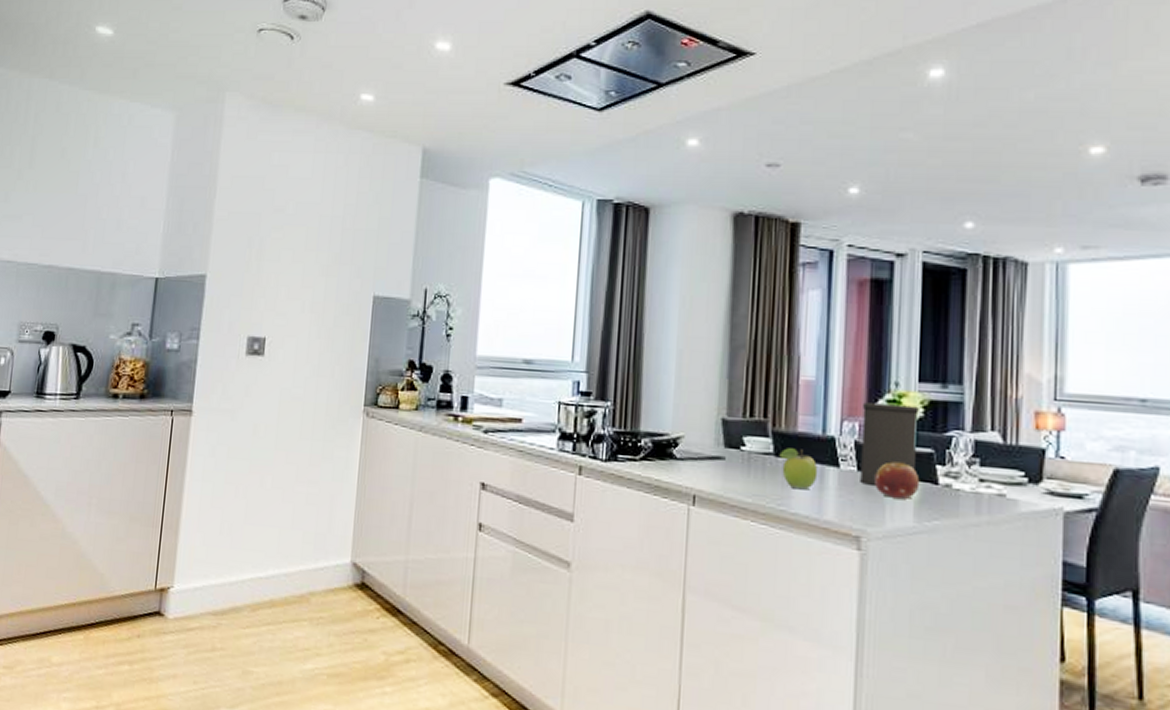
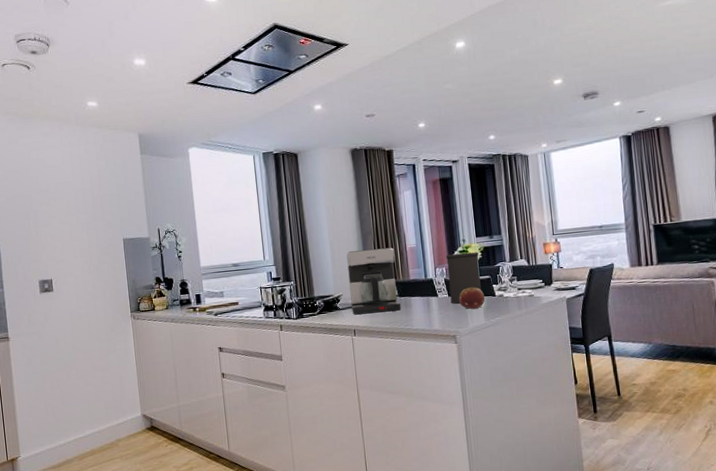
coffee maker: none [694,369,779,479] -> present [346,247,402,315]
fruit: present [779,448,818,490] -> none [401,289,426,315]

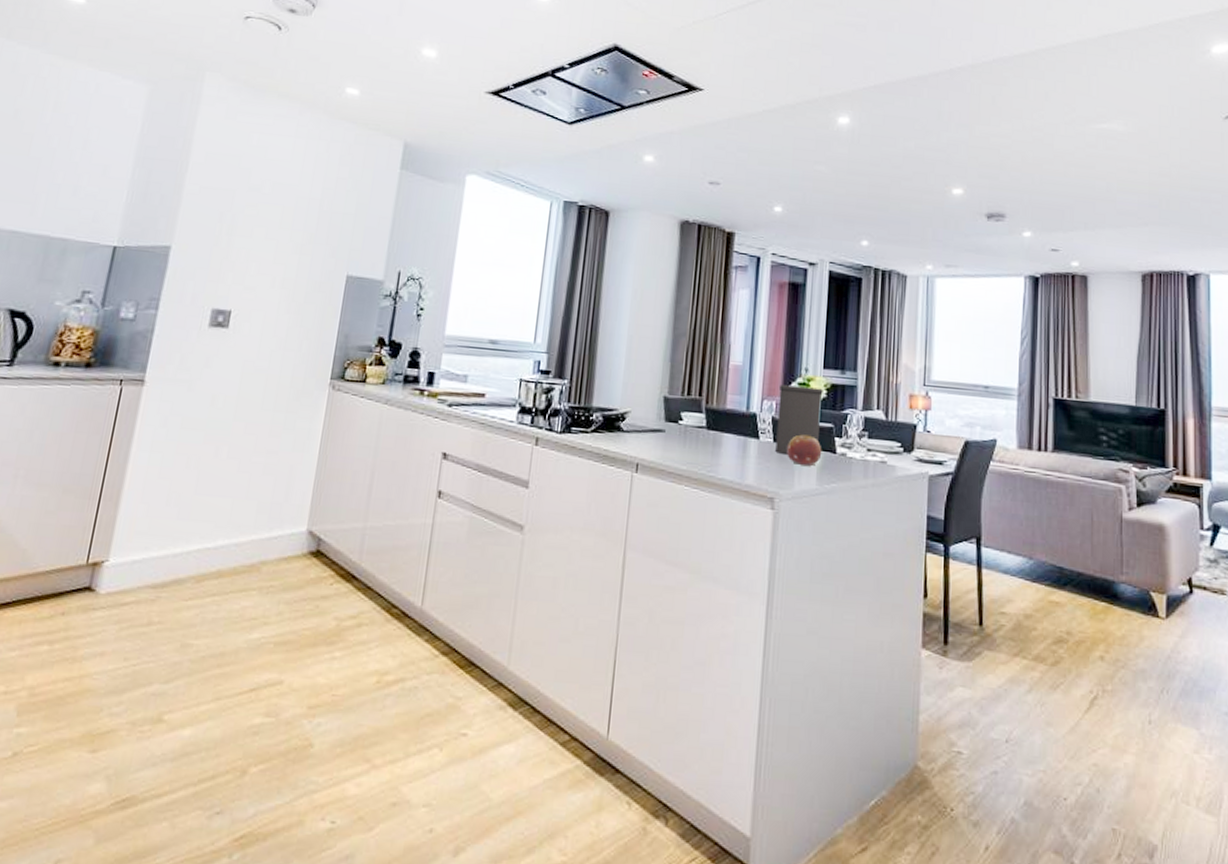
coffee maker: present [346,247,402,315] -> none [638,353,713,449]

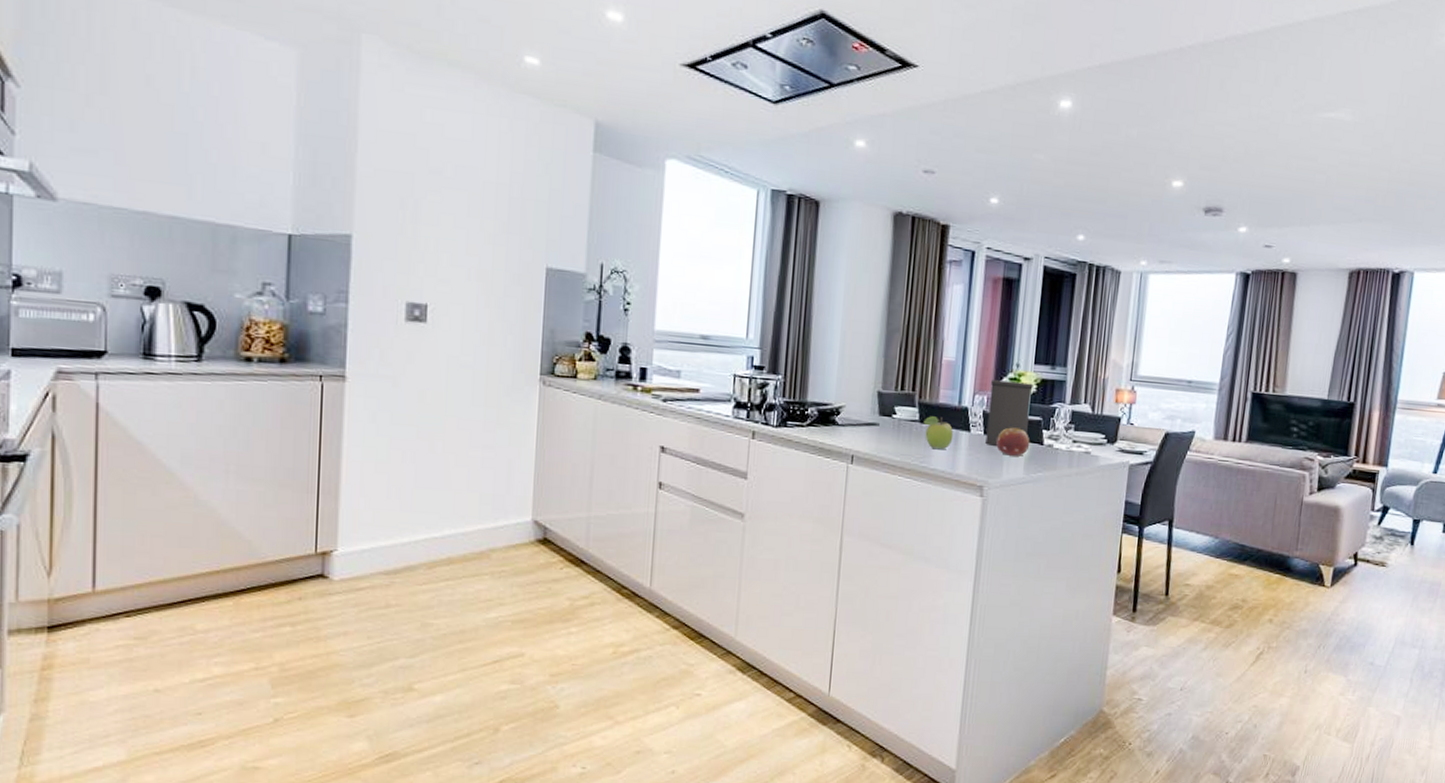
fruit: none [710,422,742,459] -> present [923,416,954,450]

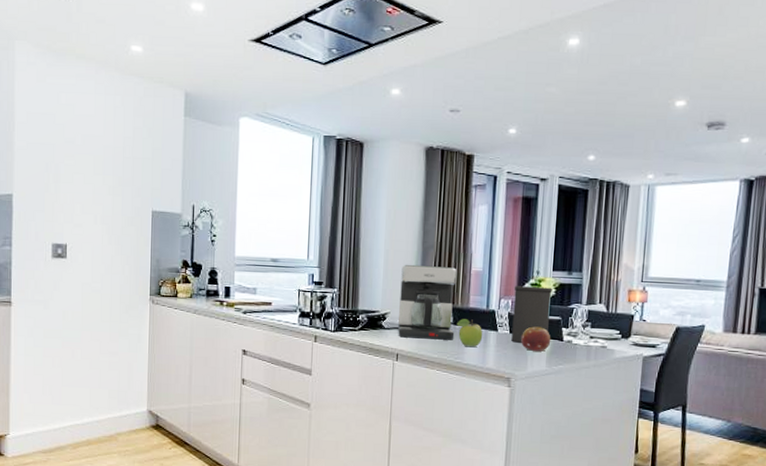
coffee maker: none [853,349,926,441] -> present [397,264,457,340]

